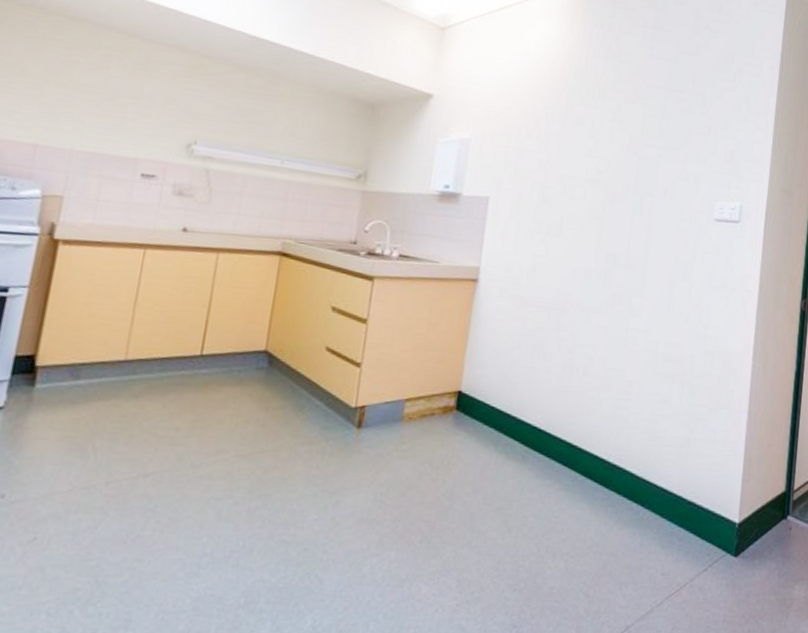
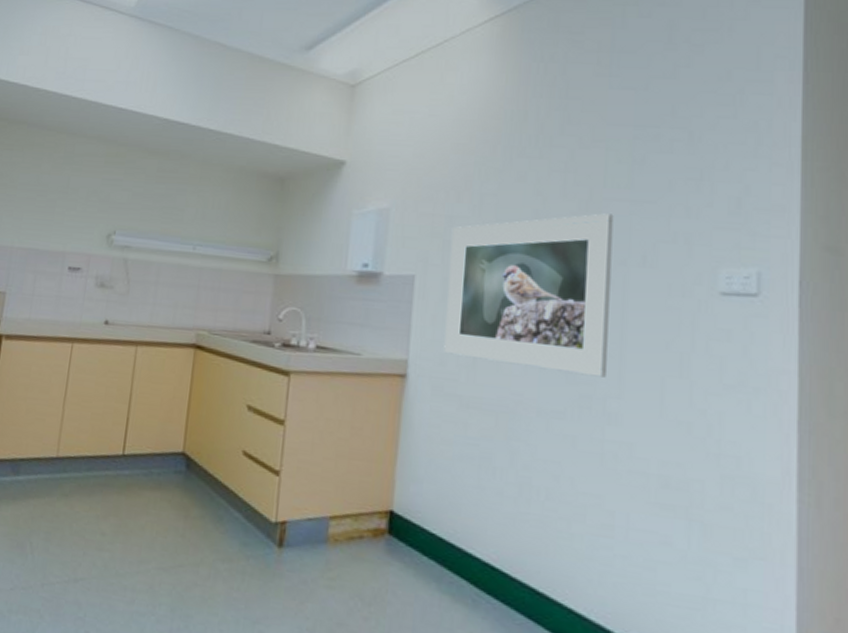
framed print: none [510,155,647,281] -> present [444,213,614,378]

